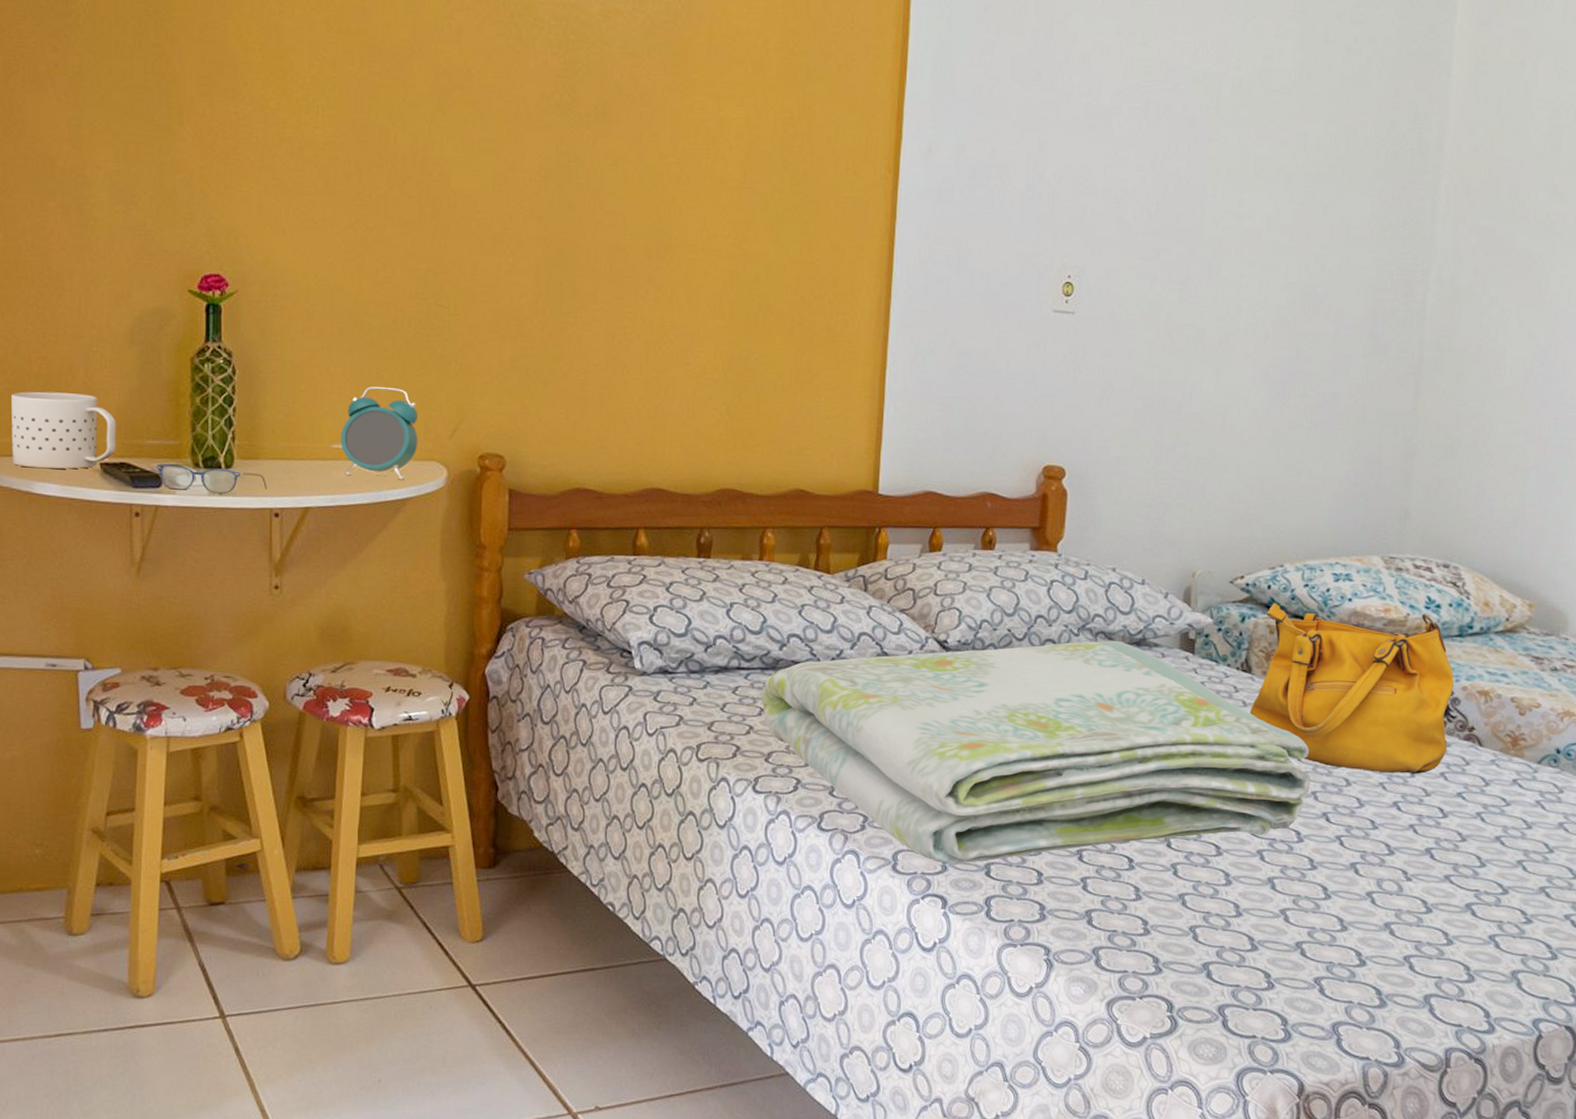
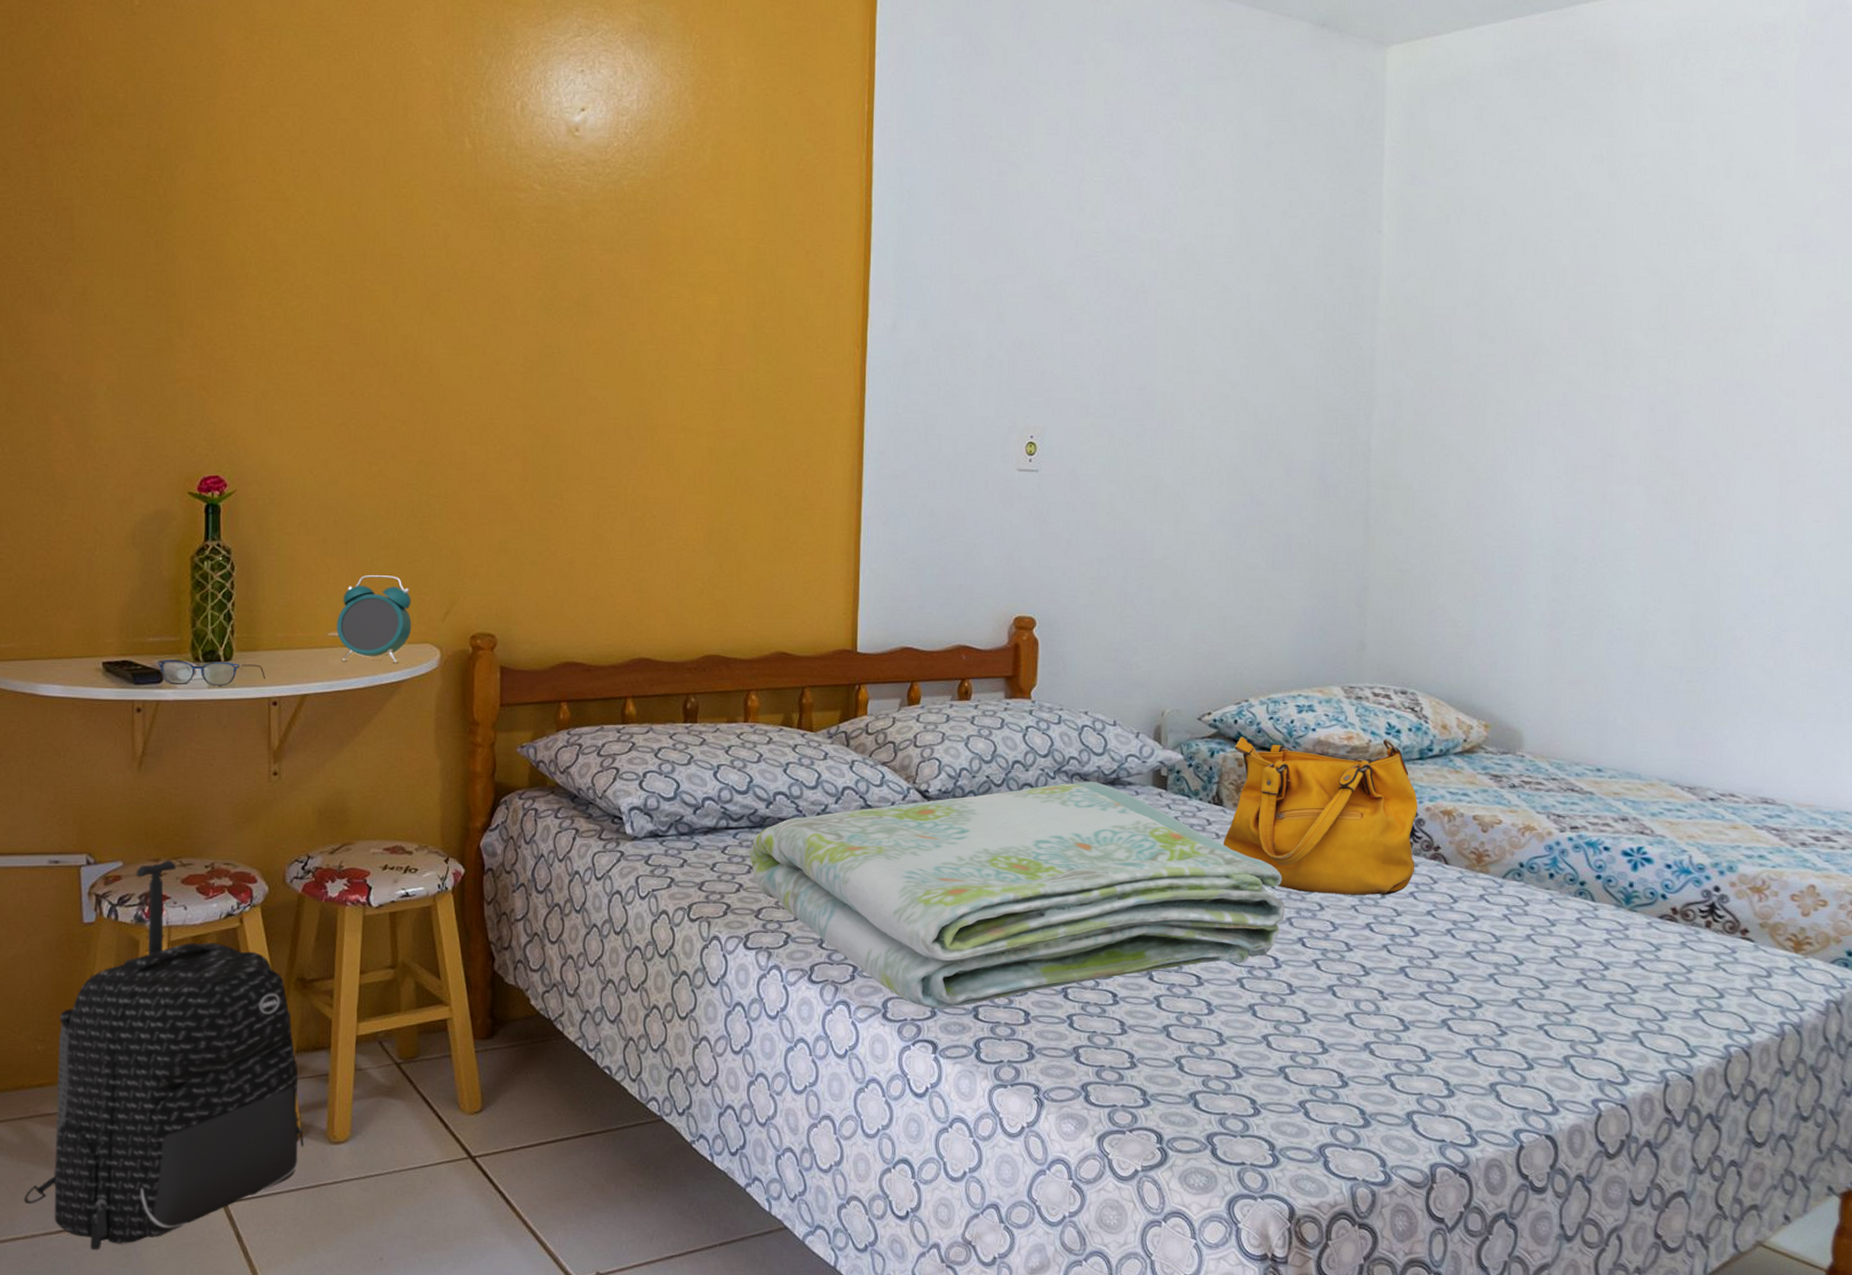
mug: present [11,391,116,469] -> none [16,596,118,671]
suitcase: none [23,669,304,1056] -> present [24,860,305,1251]

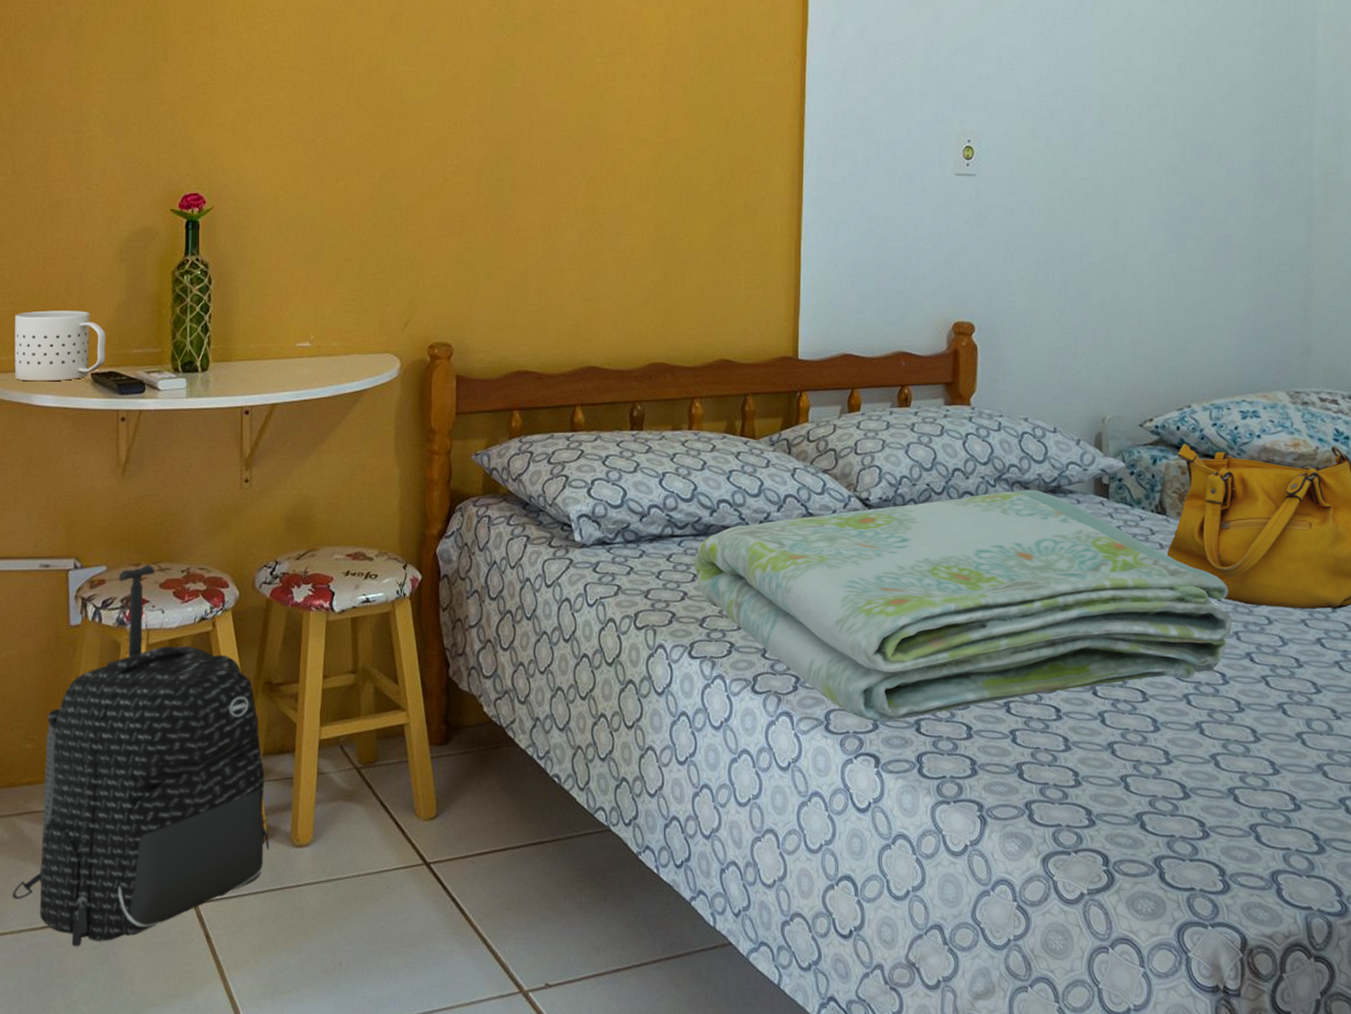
mug: none [16,596,118,671] -> present [14,310,106,382]
glasses: present [157,660,265,686] -> none [140,371,238,396]
alarm clock: present [336,574,412,663] -> none [304,286,374,373]

